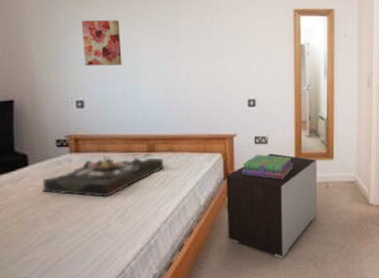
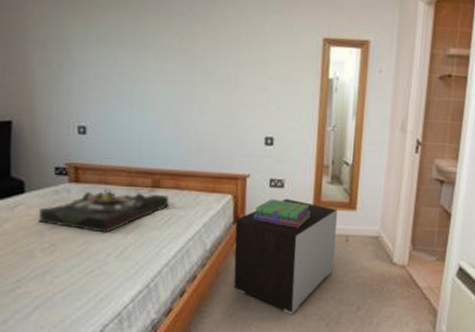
wall art: present [81,19,122,66] -> none [87,37,130,90]

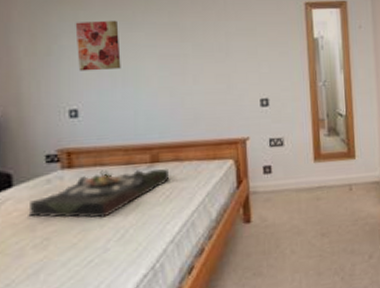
wall art: none [87,37,130,90] -> present [75,20,121,71]
nightstand: present [233,198,338,315] -> none [238,156,342,275]
stack of books: present [253,199,311,228] -> none [256,158,313,185]

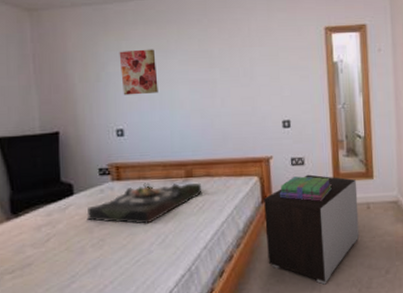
nightstand: none [238,156,342,275] -> present [263,174,360,285]
stack of books: none [256,158,313,185] -> present [279,176,332,201]

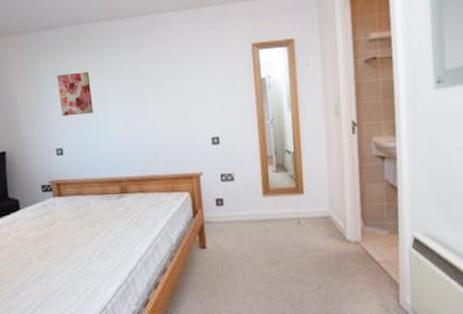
serving tray: present [86,182,202,224] -> none [32,198,137,238]
nightstand: present [263,174,360,285] -> none [194,190,291,298]
stack of books: present [279,176,332,201] -> none [209,192,262,217]

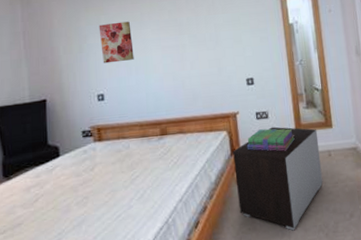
nightstand: none [194,190,291,298] -> present [232,126,323,231]
stack of books: none [209,192,262,217] -> present [246,128,295,152]

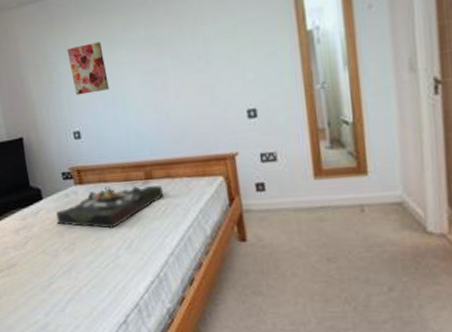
serving tray: none [71,139,177,181] -> present [56,184,164,229]
nightstand: present [232,126,323,231] -> none [230,172,352,300]
stack of books: present [246,128,295,152] -> none [248,174,313,204]

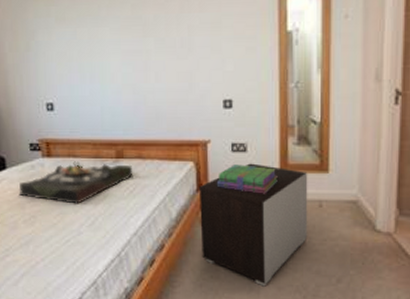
wall art: present [66,41,109,96] -> none [48,15,89,67]
nightstand: none [230,172,352,300] -> present [198,163,308,287]
stack of books: none [248,174,313,204] -> present [216,164,278,194]

